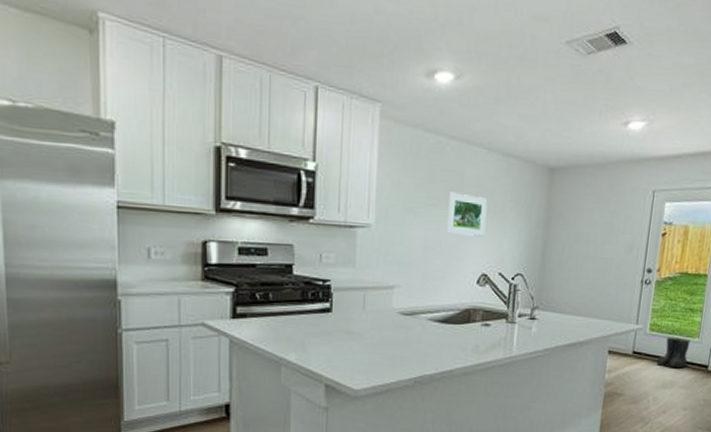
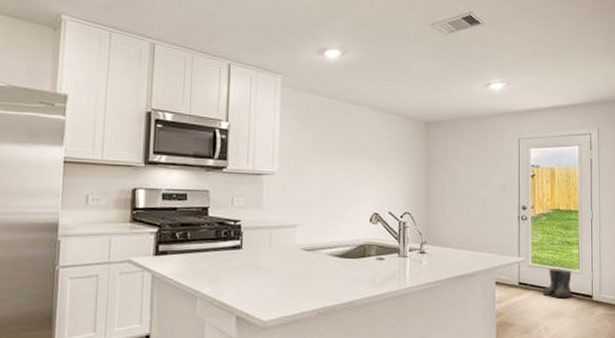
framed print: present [447,192,488,236] -> none [341,144,375,180]

